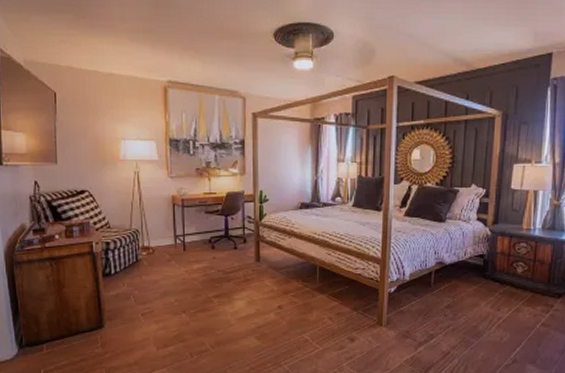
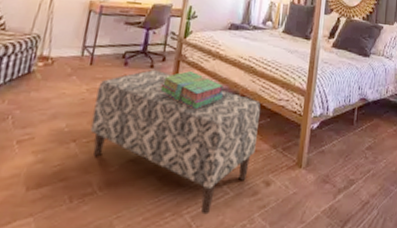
bench: none [194,250,338,365] -> present [90,69,261,215]
stack of books: none [245,249,303,282] -> present [159,70,224,110]

